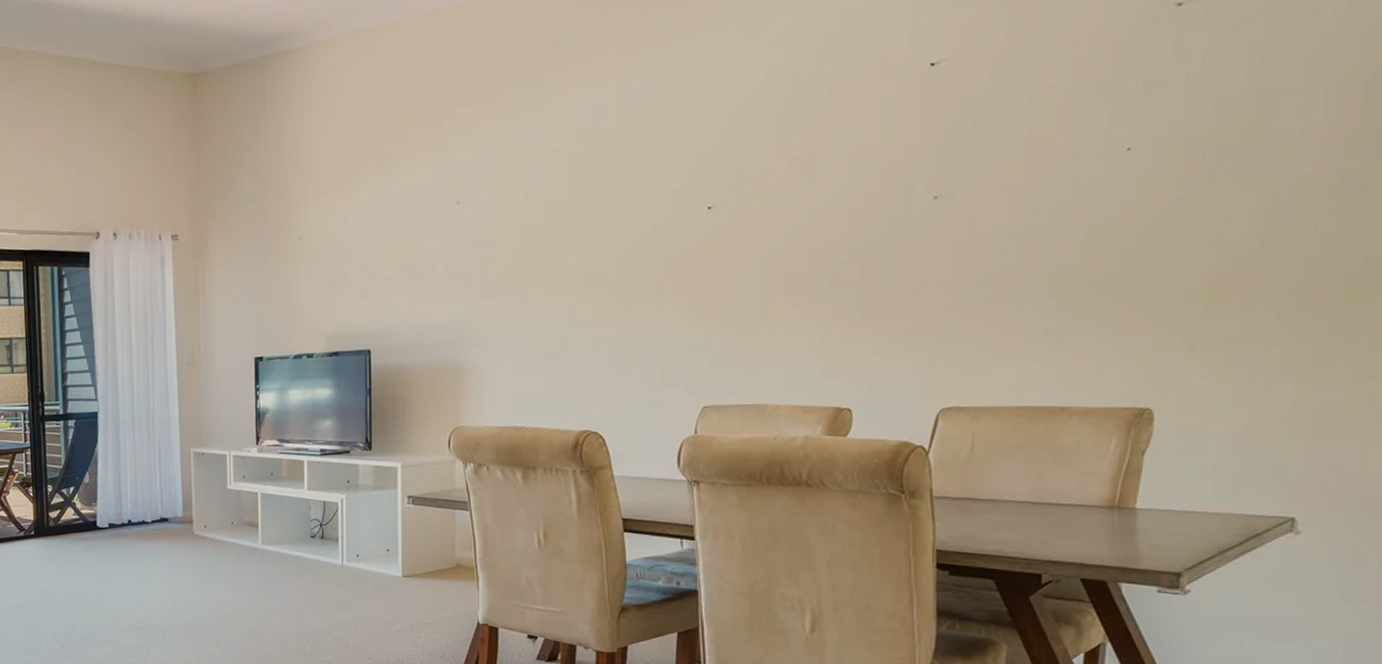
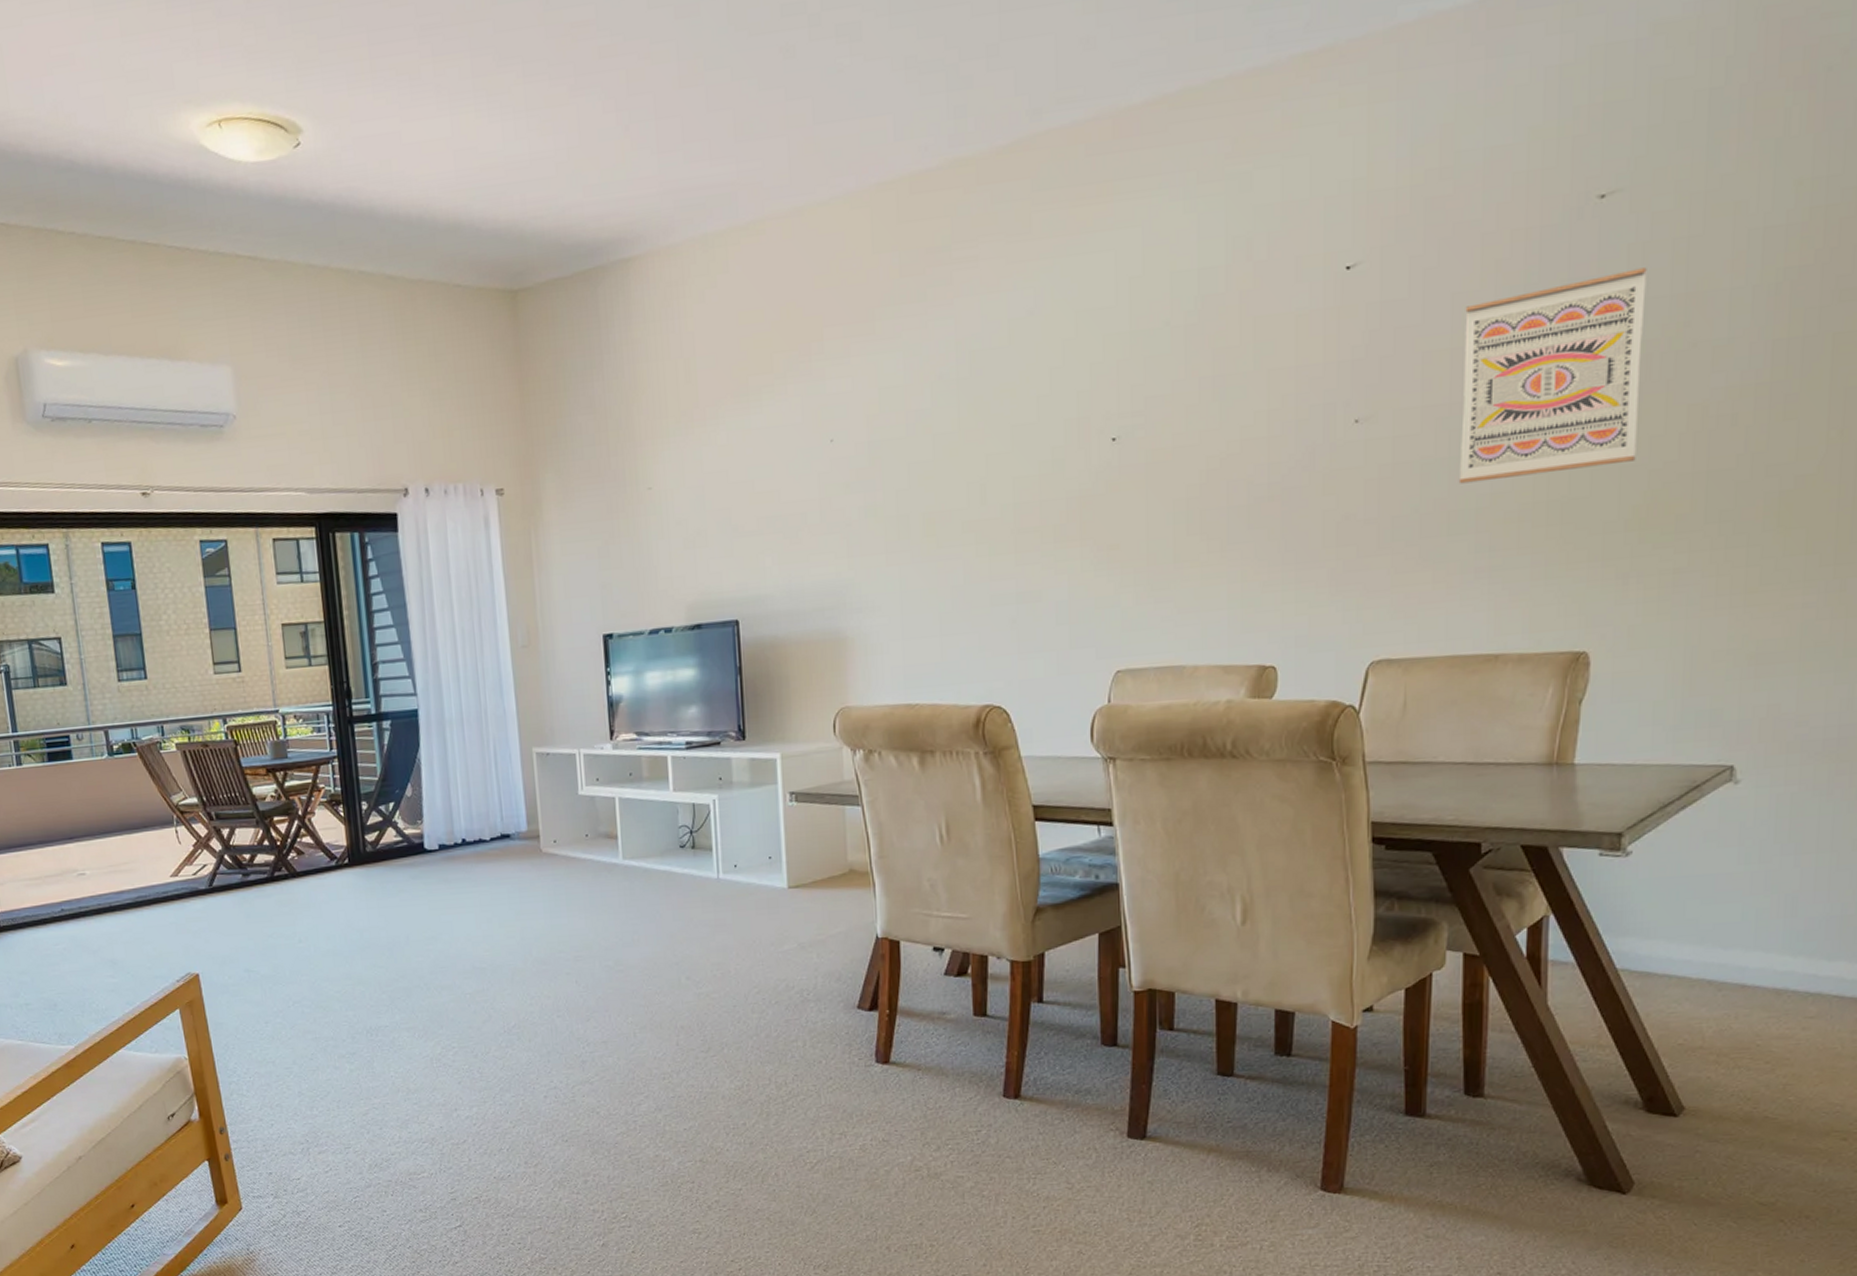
wall art: none [1031,67,1222,255] -> present [1458,267,1647,484]

